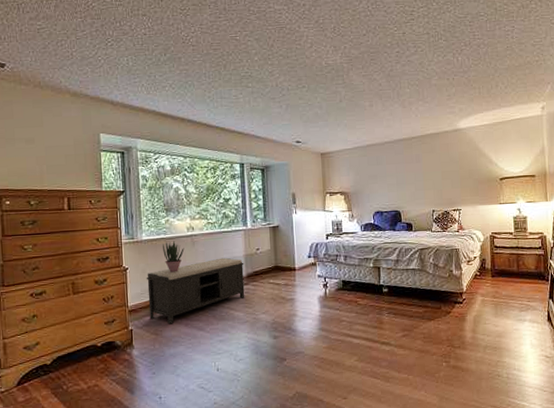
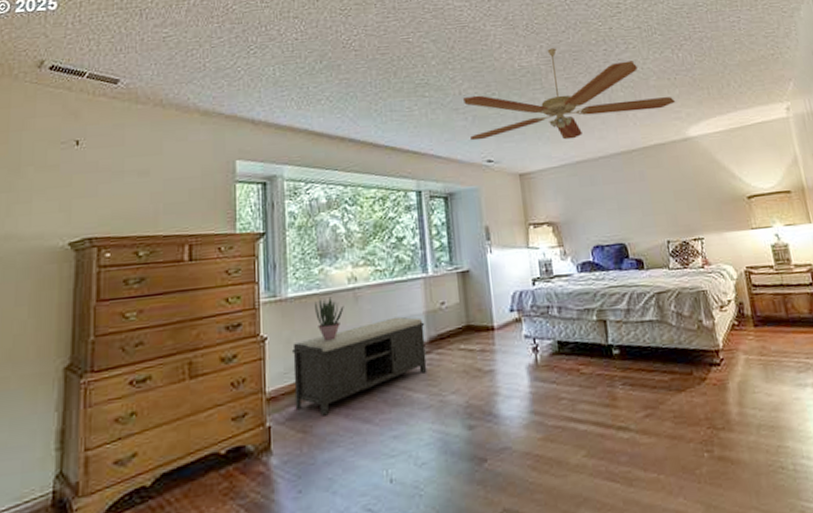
ceiling fan: none [278,49,452,127] -> present [462,48,676,141]

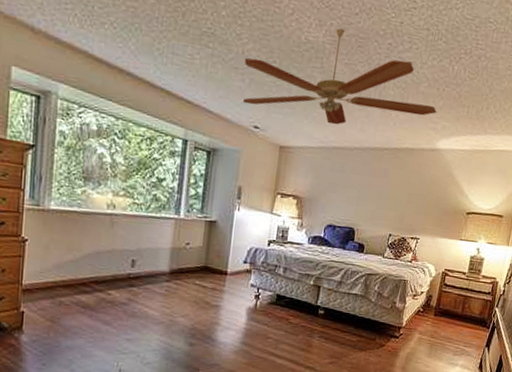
bench: present [291,316,427,416] -> none [47,246,169,313]
potted plant: present [315,296,344,341] -> none [74,216,101,254]

